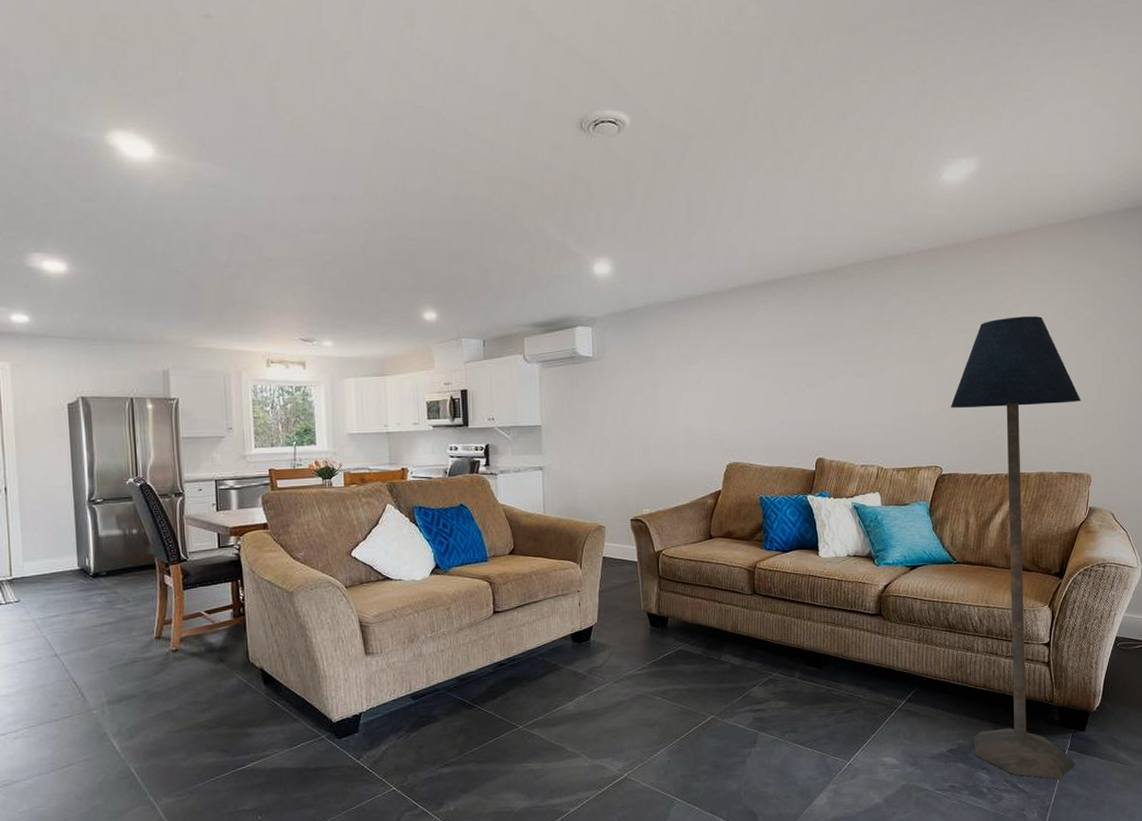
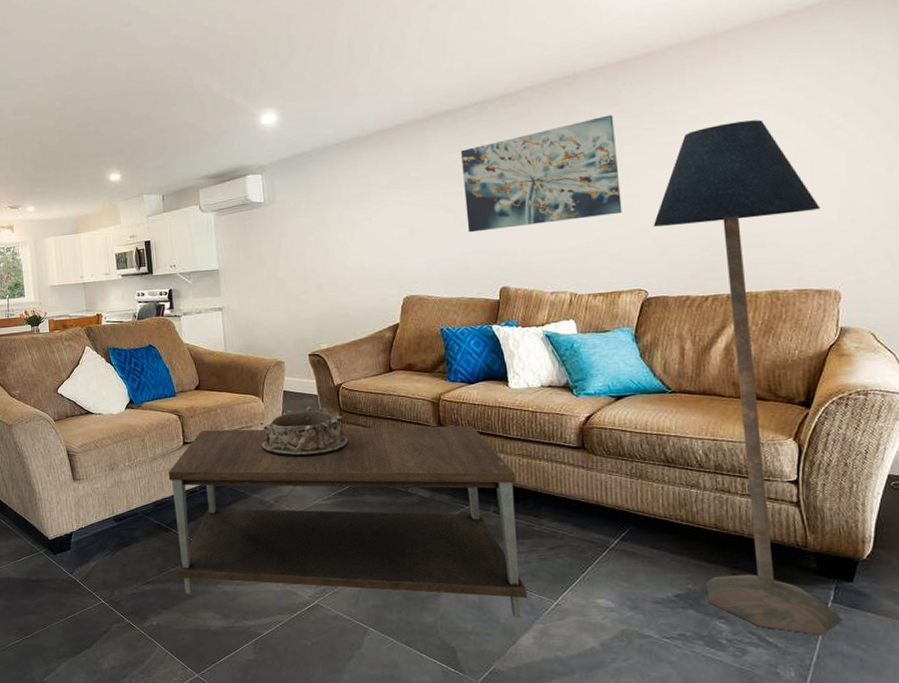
coffee table: none [475,593,824,780] -> present [168,425,528,619]
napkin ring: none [577,573,666,626] -> present [261,406,349,457]
wall art: none [788,299,926,403] -> present [461,114,622,233]

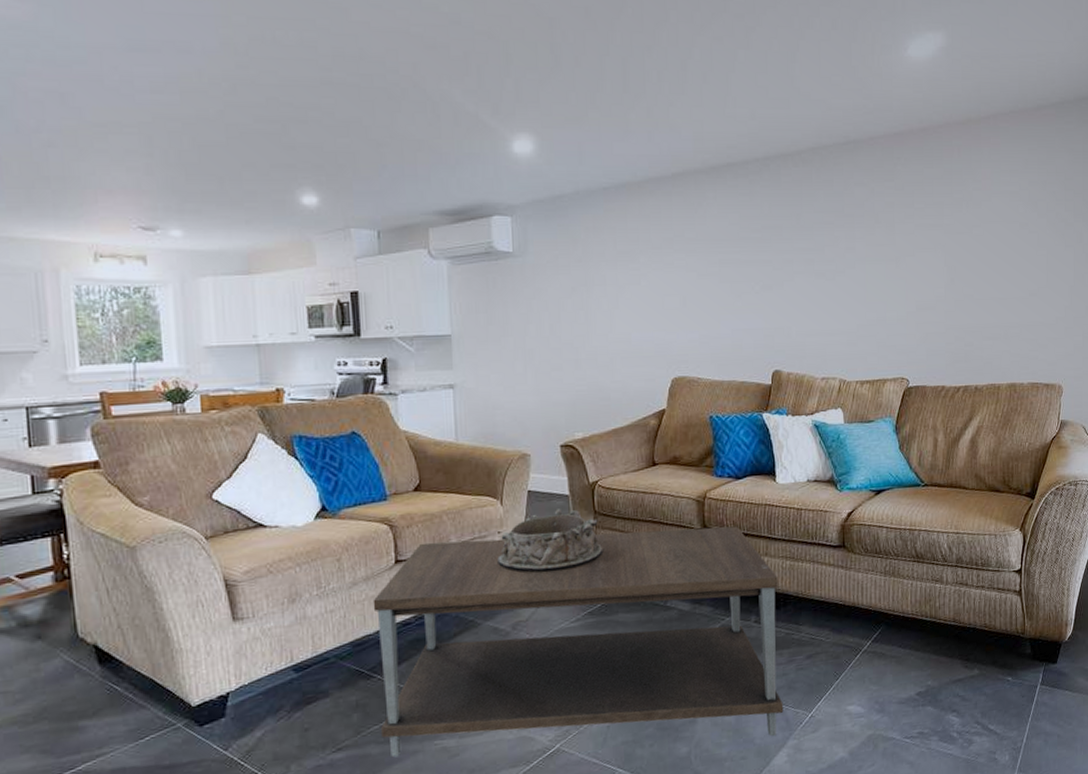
wall art: present [461,114,622,233] -> none [740,189,891,307]
floor lamp: present [653,119,843,635] -> none [917,211,1052,718]

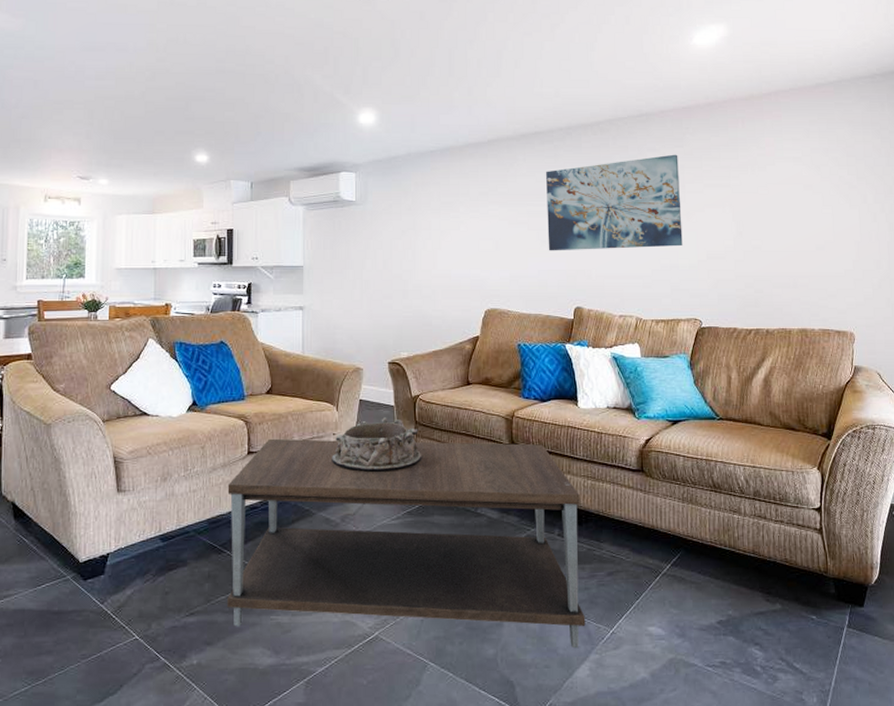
wall art: none [740,189,891,307] -> present [546,154,683,251]

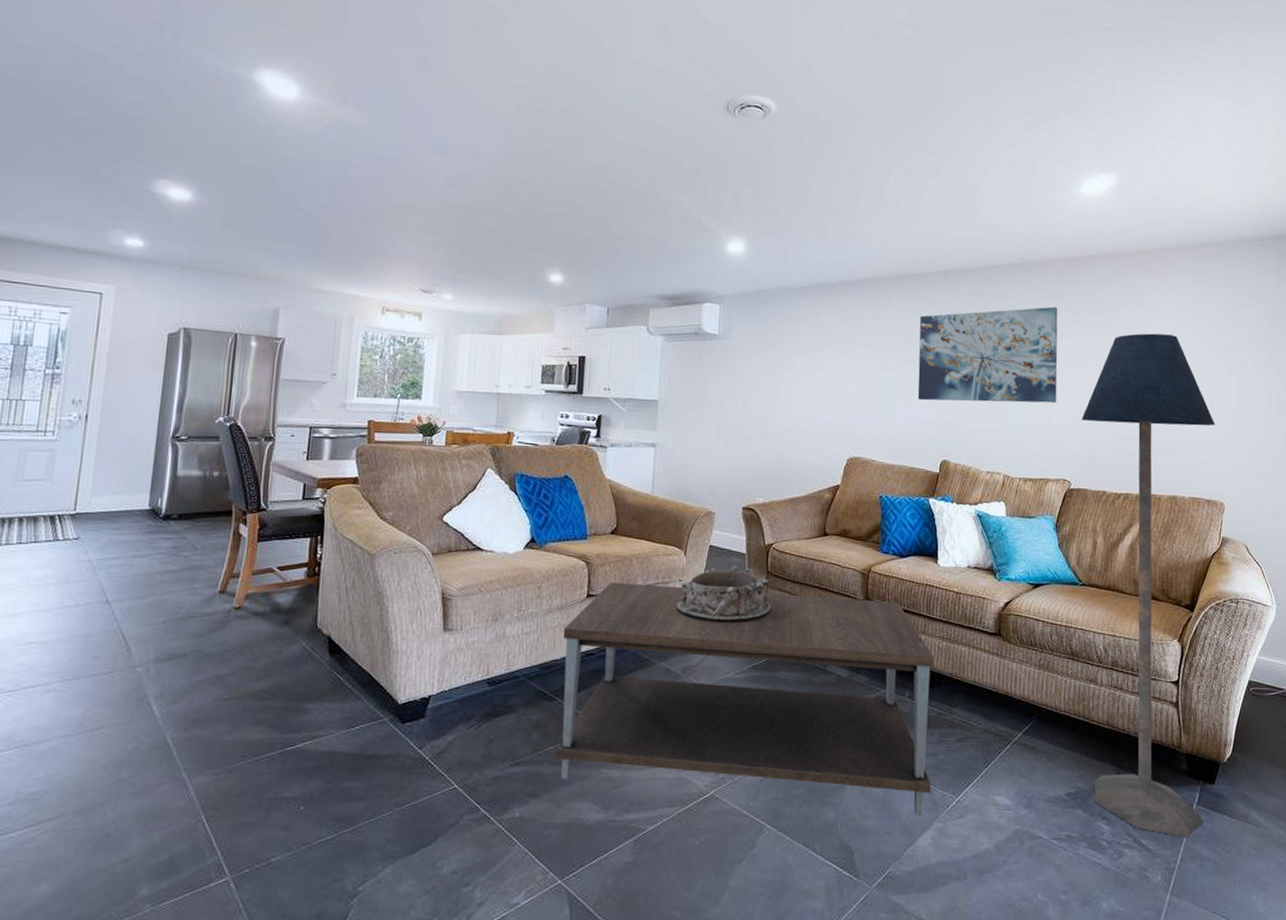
floor lamp: none [708,174,856,660] -> present [1081,333,1215,837]

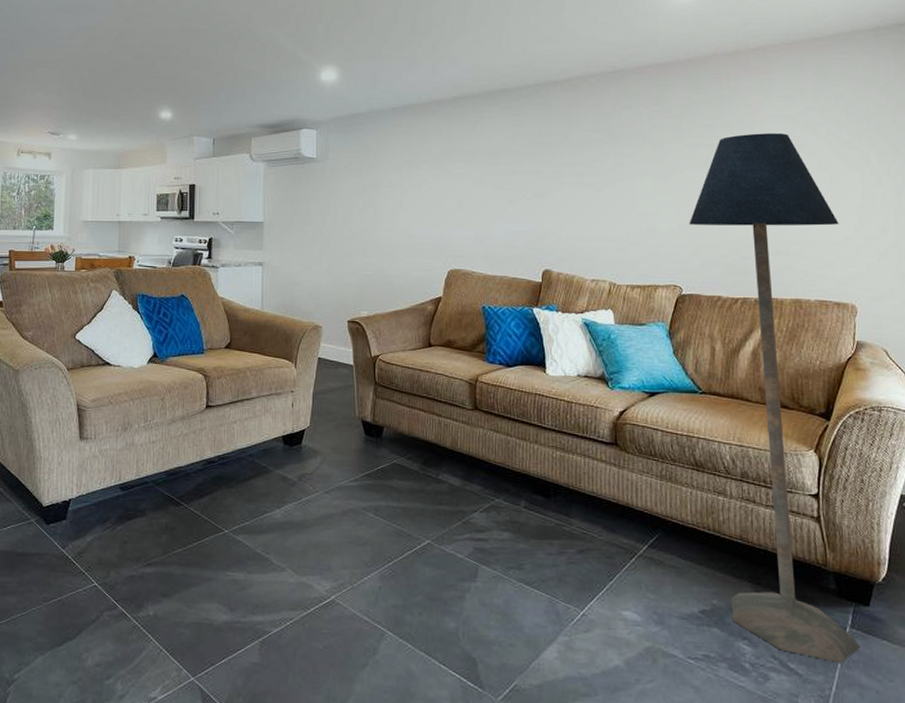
coffee table: present [555,581,934,816] -> none [184,393,554,629]
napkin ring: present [676,565,772,623] -> none [289,376,382,432]
wall art: present [917,306,1058,404] -> none [513,112,661,212]

